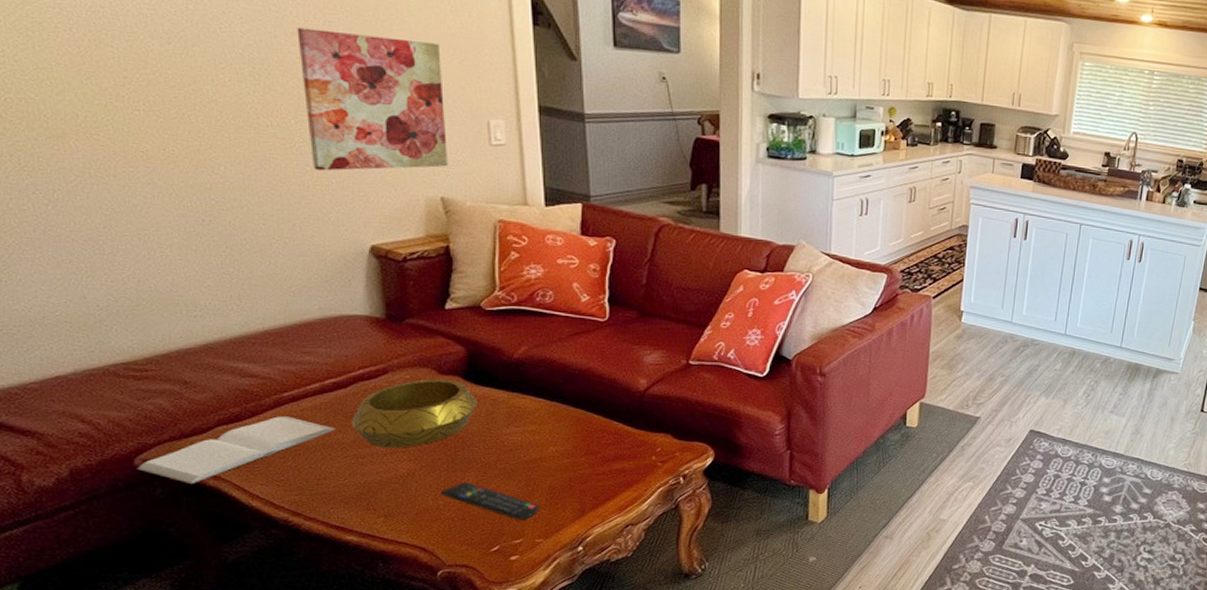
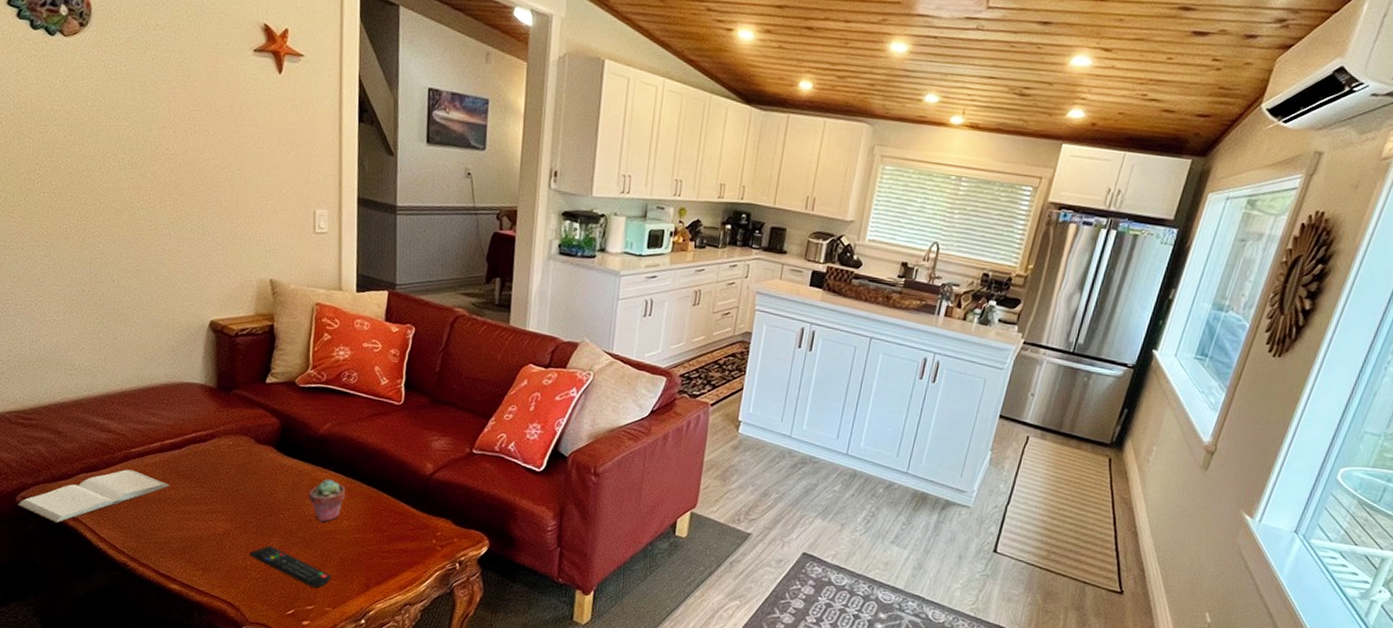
wall art: present [296,27,448,171] -> none [167,122,280,252]
decorative bowl: present [351,378,477,448] -> none [183,446,286,509]
potted succulent: none [506,405,550,451] -> present [308,479,346,522]

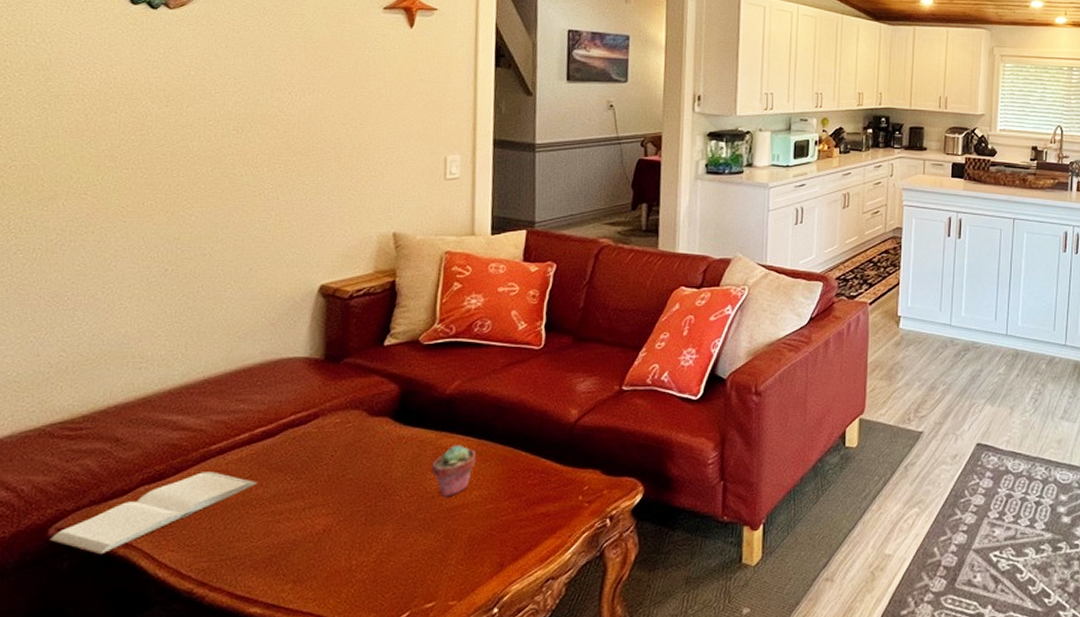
remote control: present [248,545,332,588] -> none [354,535,458,579]

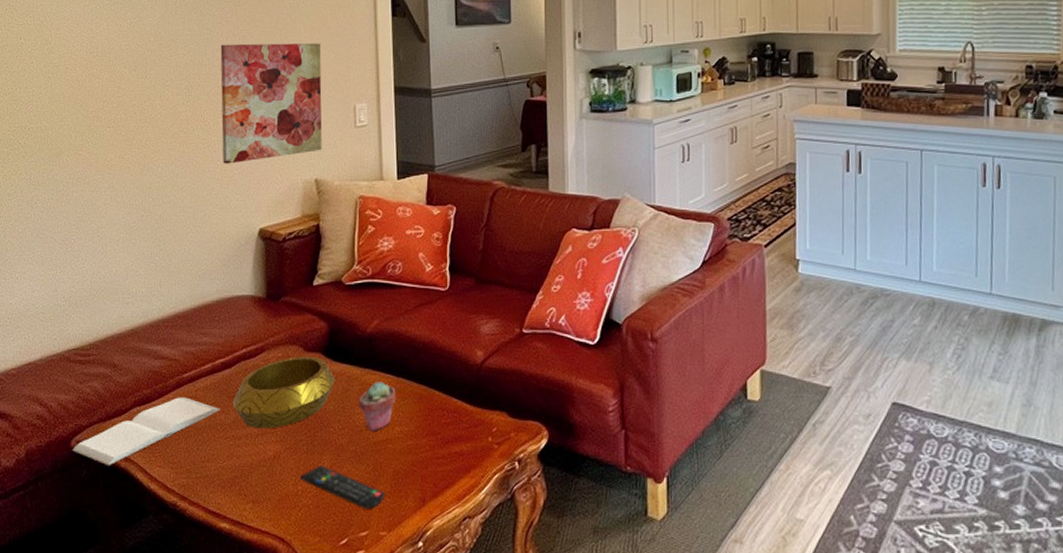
decorative bowl: none [274,420,405,502] -> present [233,356,335,429]
wall art: none [277,84,409,214] -> present [220,43,322,164]
remote control: none [354,535,458,579] -> present [299,464,386,509]

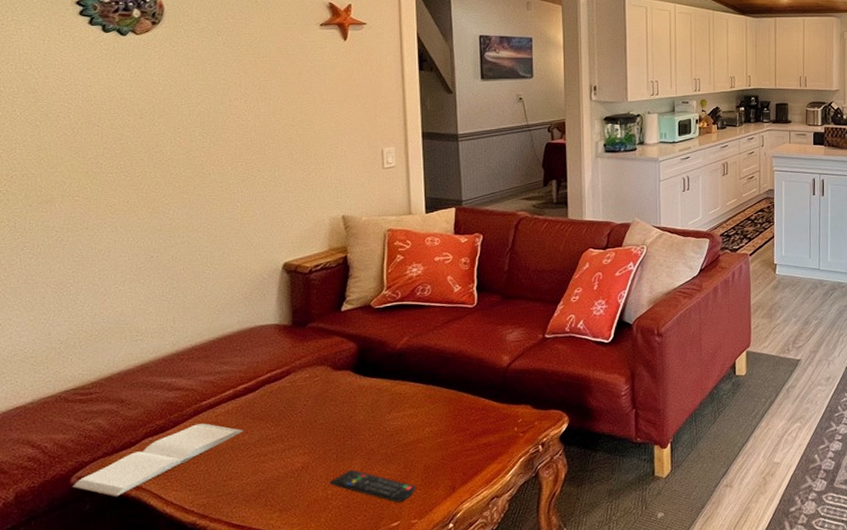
wall art: present [220,43,322,164] -> none [238,93,349,205]
decorative bowl: present [233,356,335,429] -> none [257,374,365,445]
potted succulent: present [358,381,396,432] -> none [388,390,426,435]

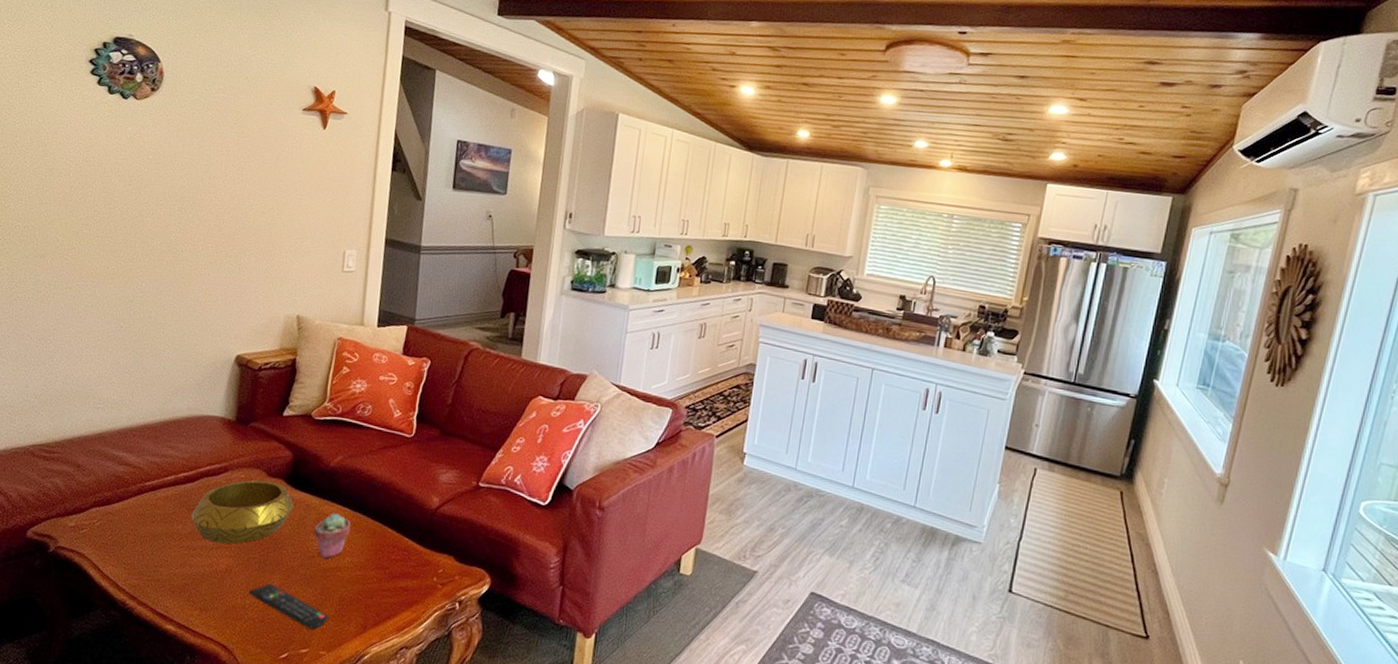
book: present [72,423,243,497] -> none [27,503,179,560]
decorative bowl: none [257,374,365,445] -> present [191,479,294,544]
potted succulent: none [388,390,426,435] -> present [313,513,351,559]

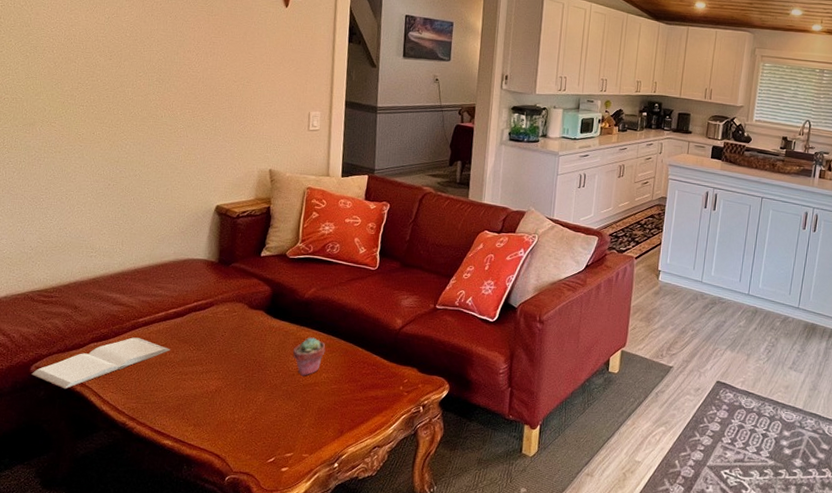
book: none [27,503,179,560] -> present [31,337,170,390]
decorative bowl: present [191,479,294,544] -> none [182,312,274,368]
remote control: present [248,582,329,629] -> none [236,399,310,436]

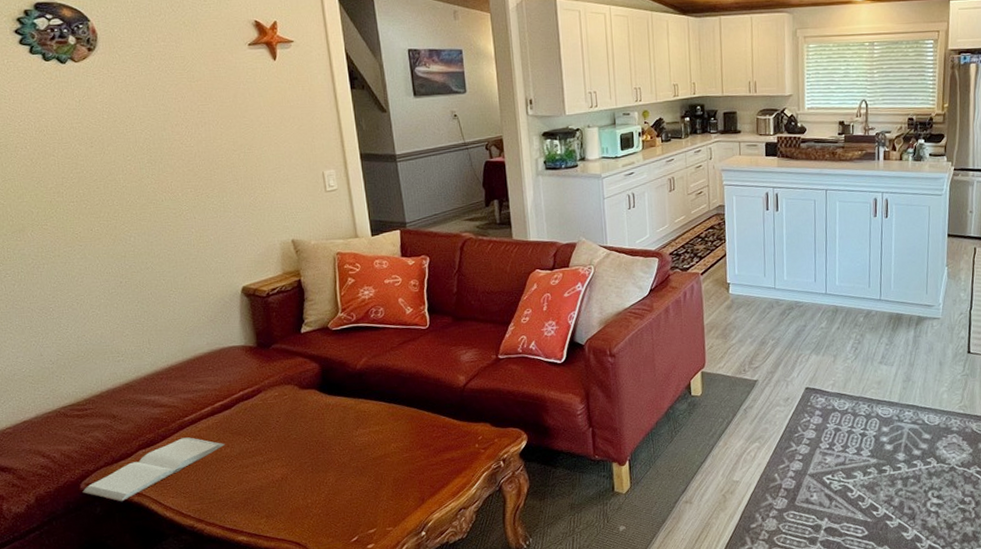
potted succulent: present [292,337,326,376] -> none [355,408,390,450]

